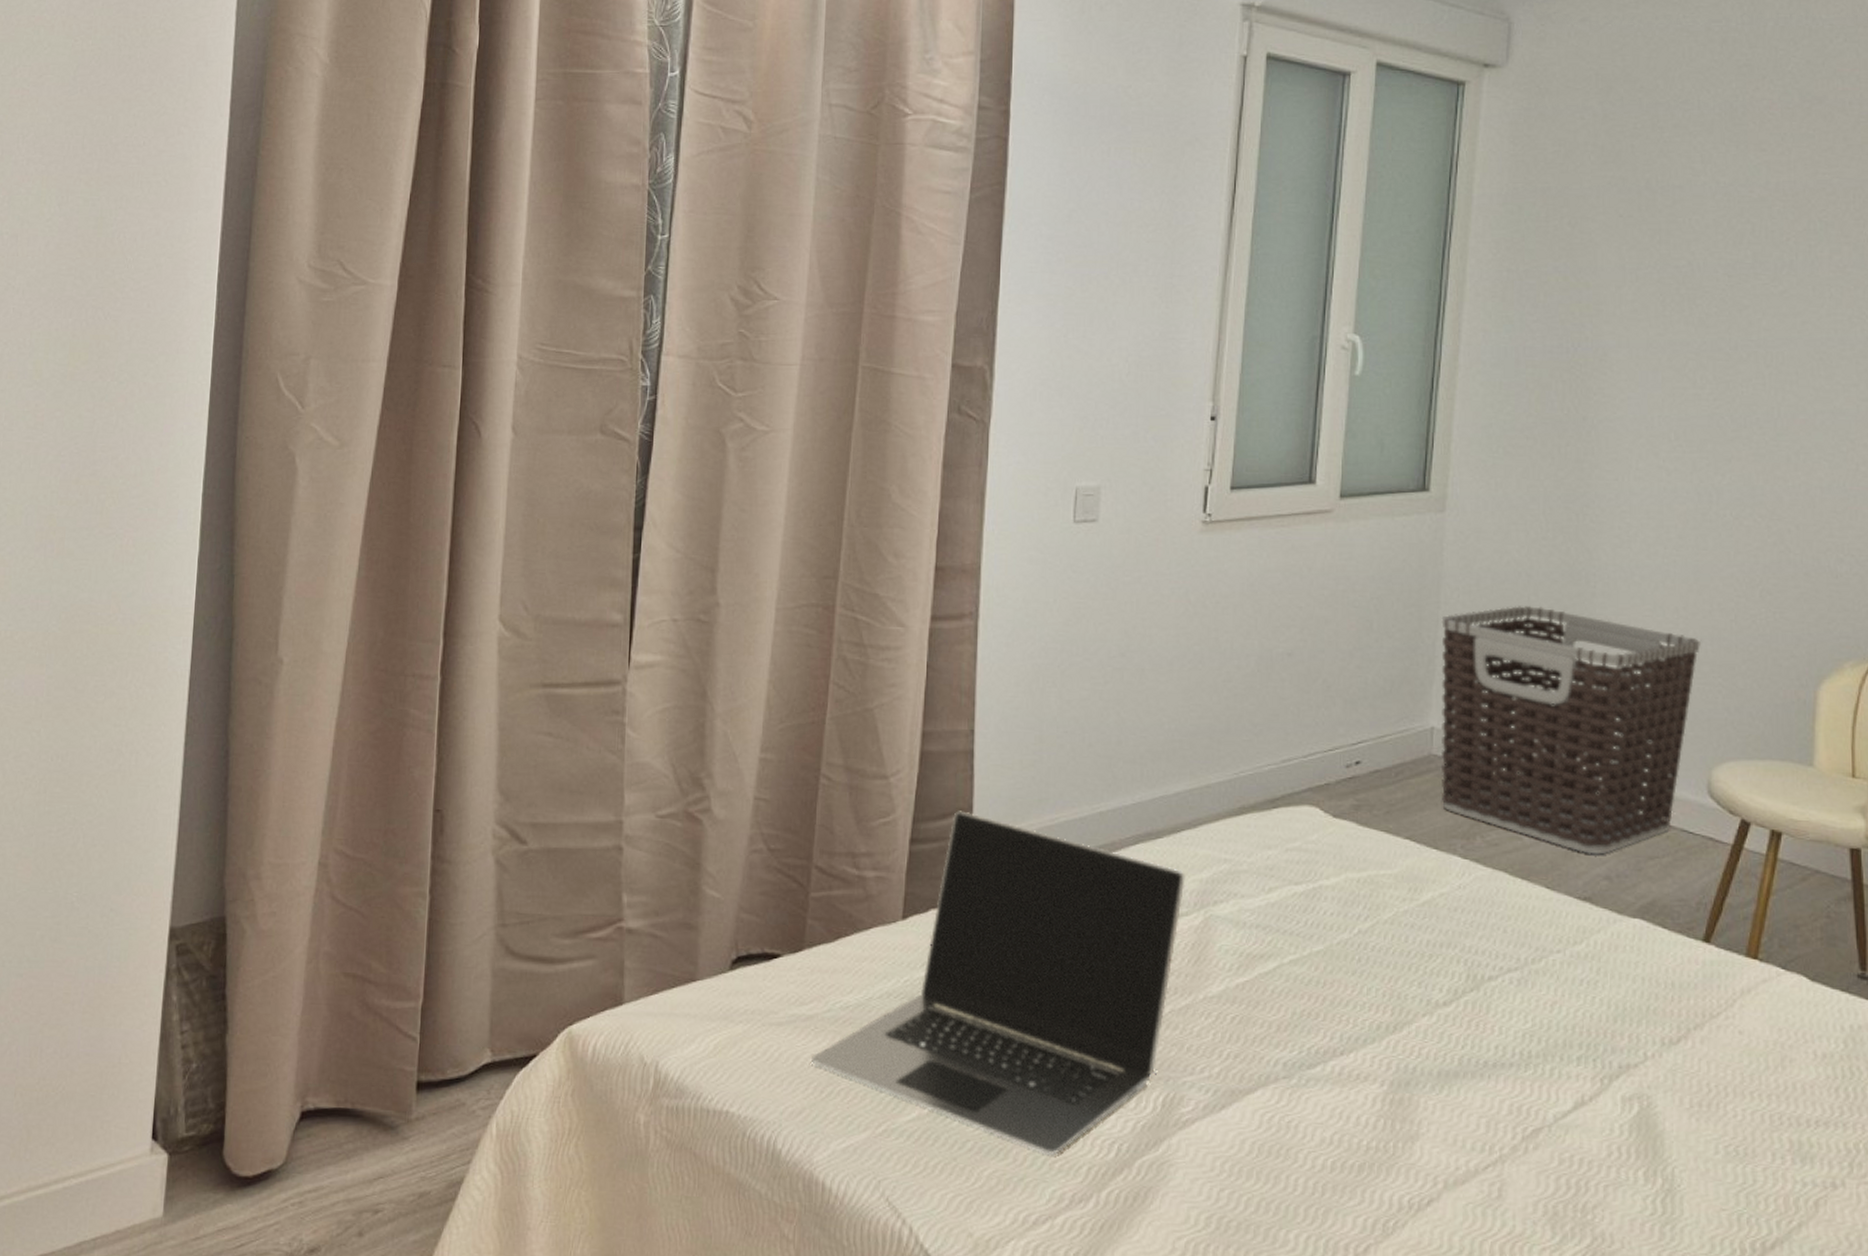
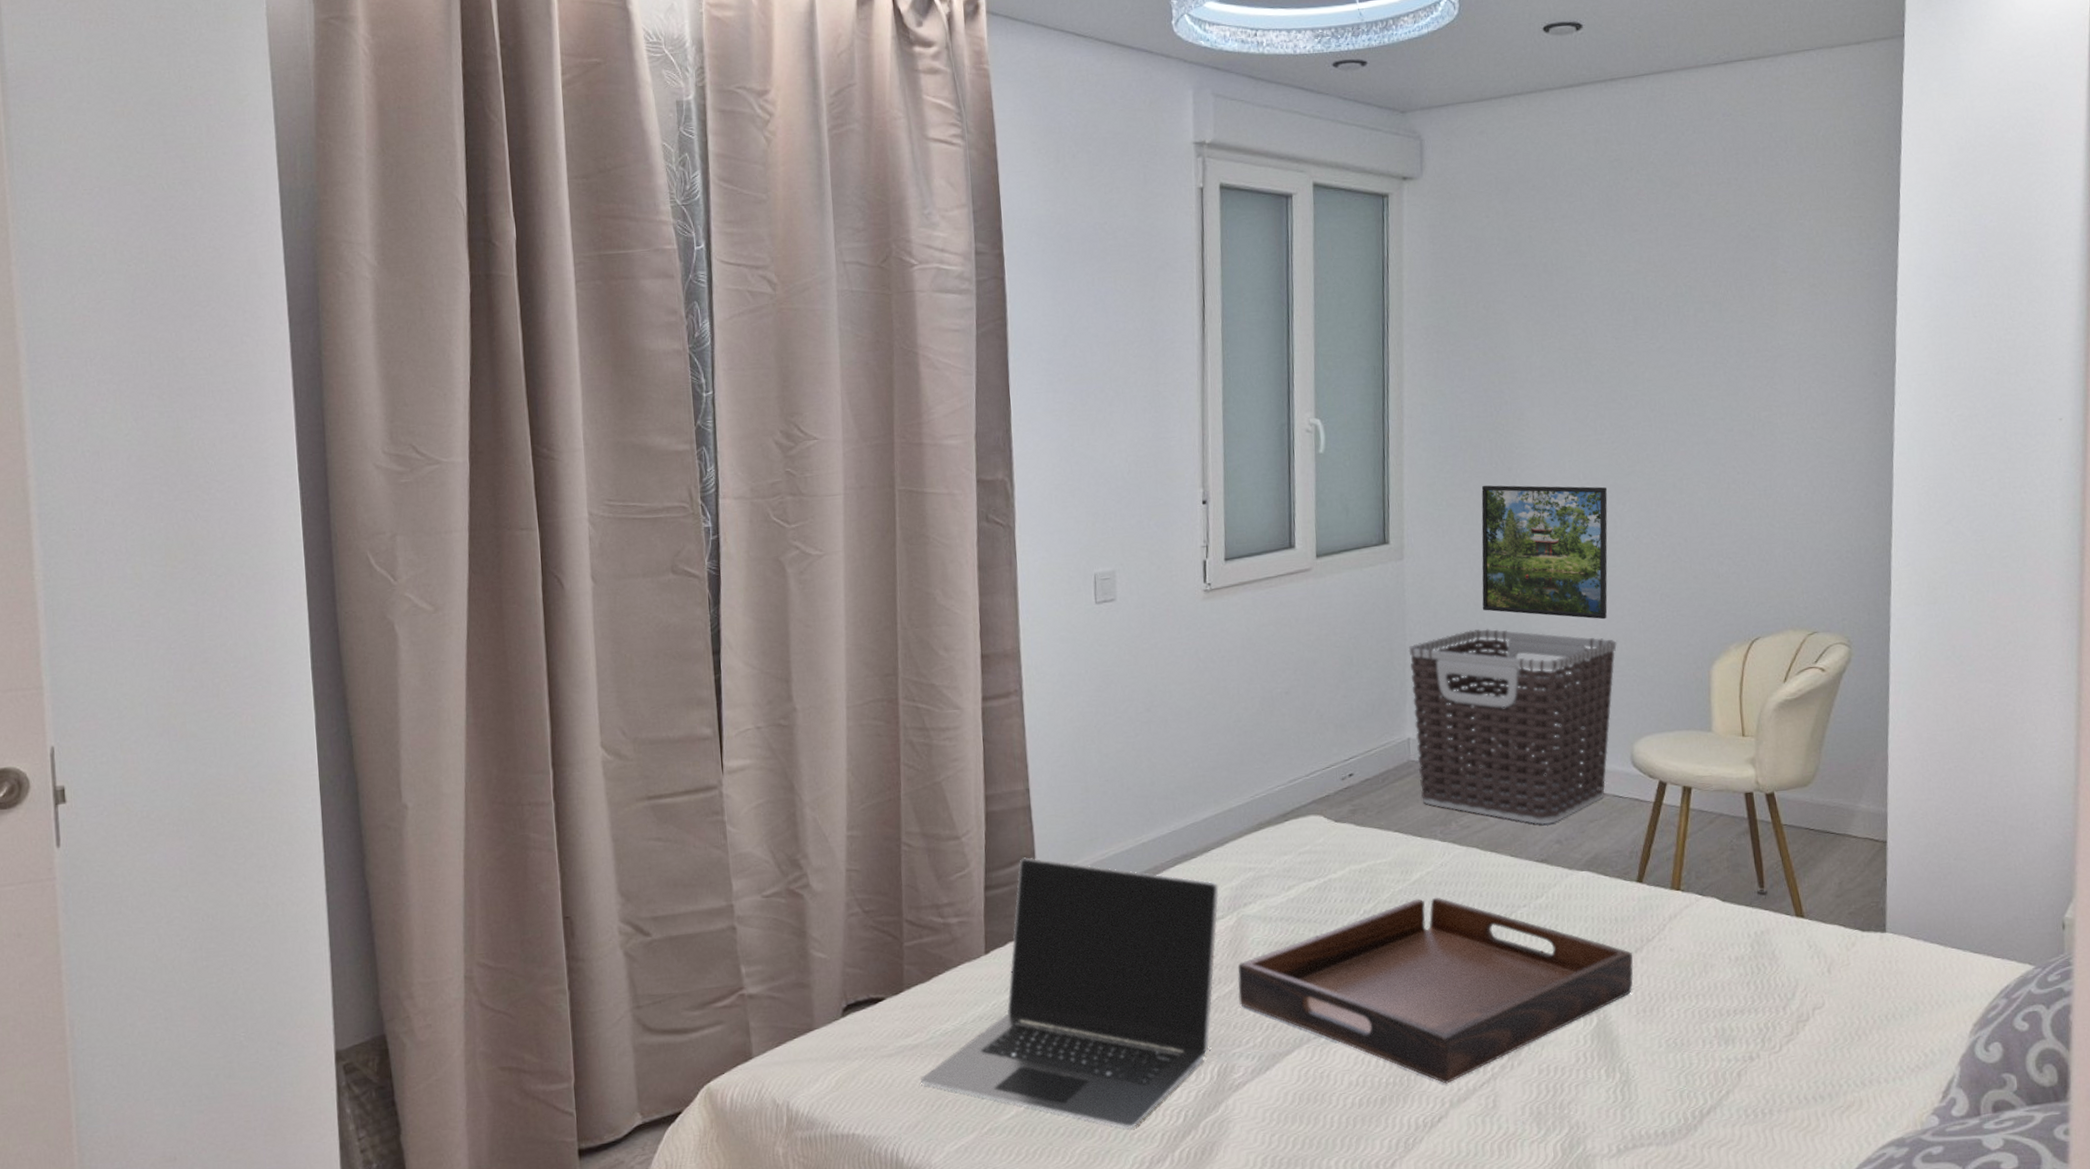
serving tray: none [1197,924,1691,1159] -> present [1237,897,1634,1084]
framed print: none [1536,434,1704,612] -> present [1481,485,1608,620]

